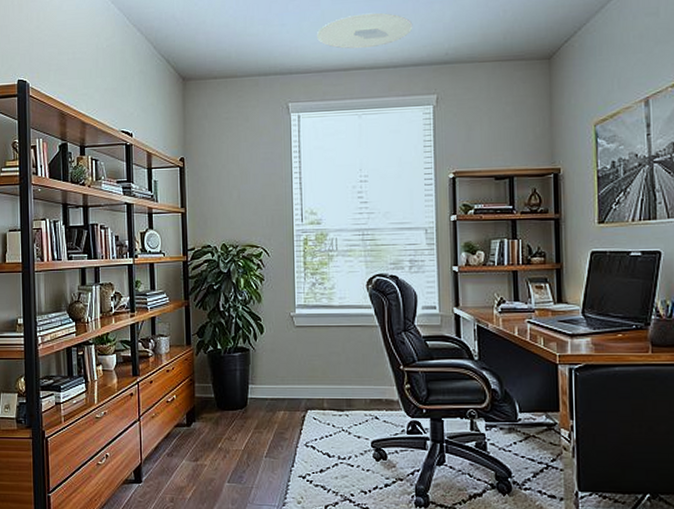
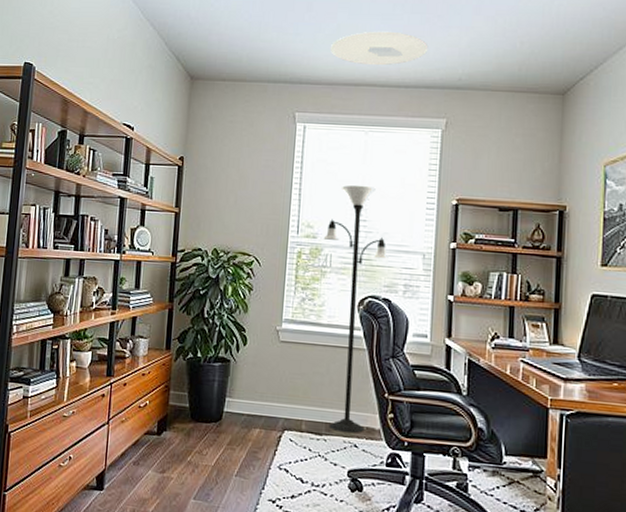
floor lamp: none [327,168,392,407] -> present [323,185,389,433]

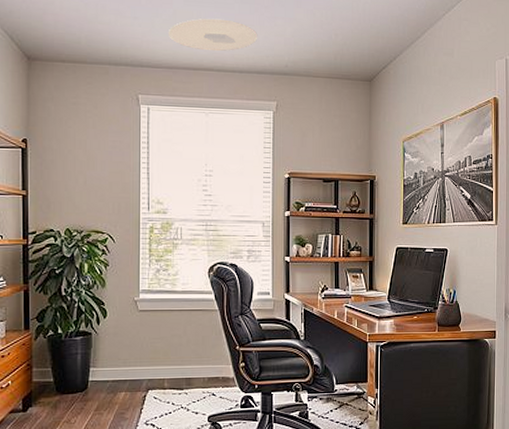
floor lamp: present [323,185,389,433] -> none [173,163,233,385]

